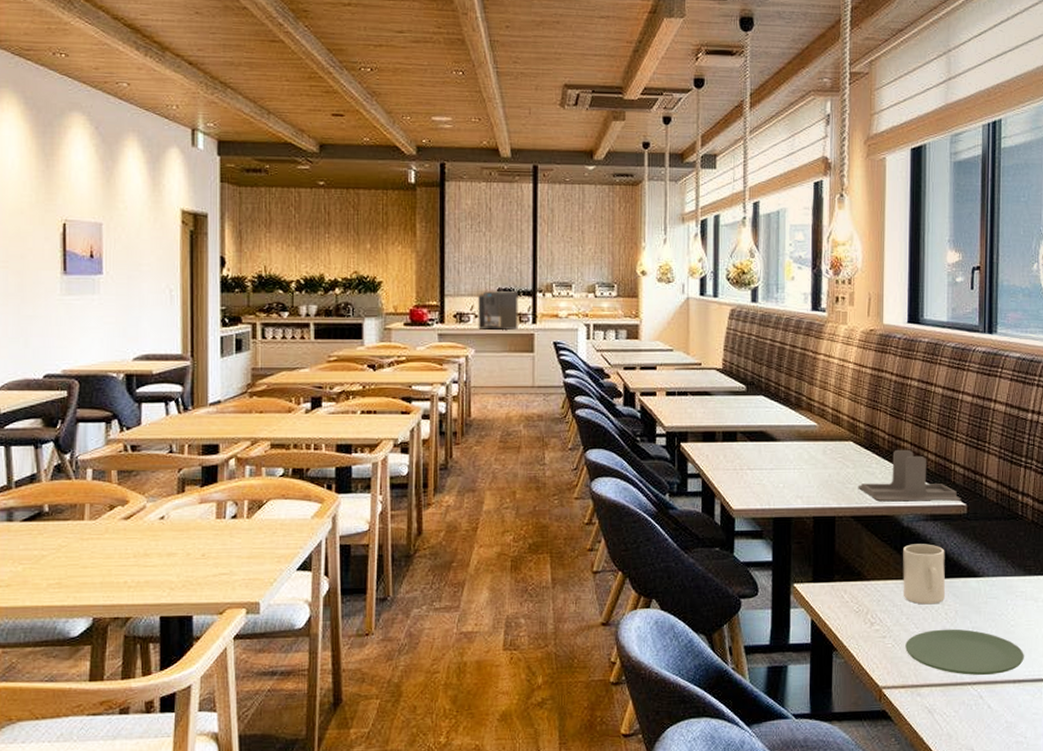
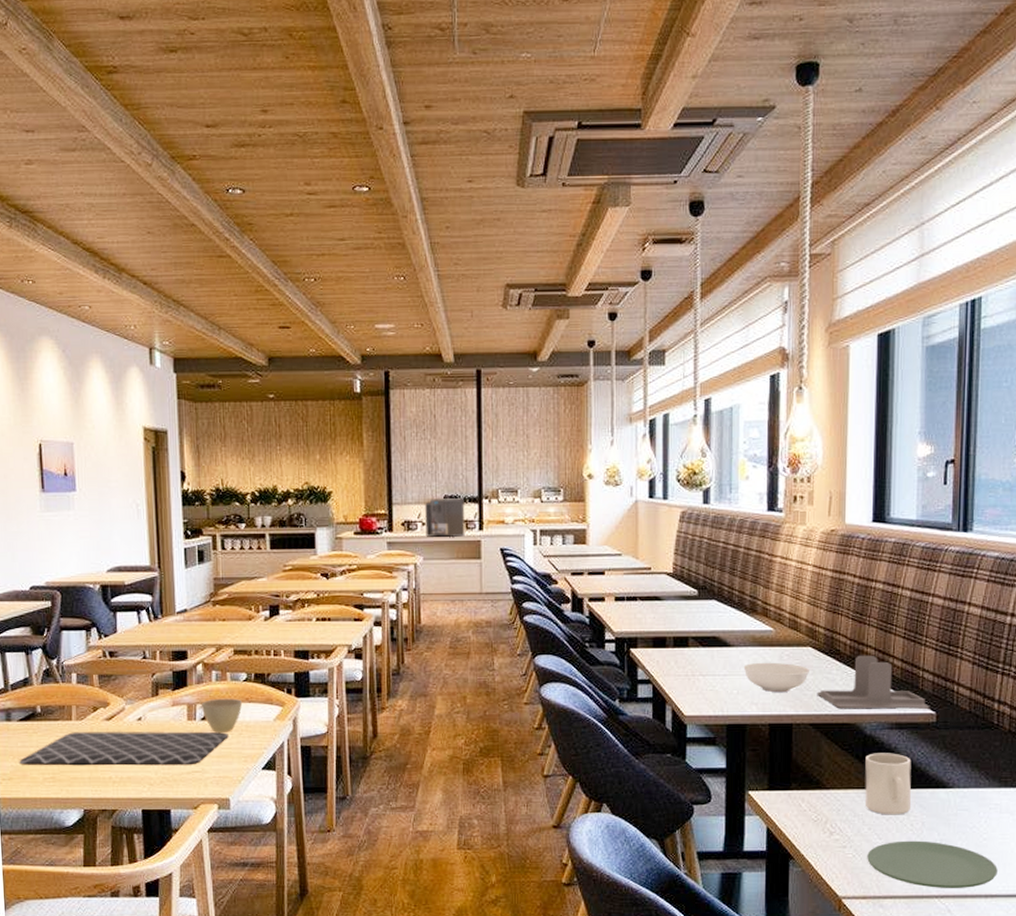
placemat: none [20,530,261,570] -> present [19,731,229,766]
cup: none [233,495,278,531] -> present [202,698,243,732]
bowl: none [789,456,851,486] -> present [743,662,809,693]

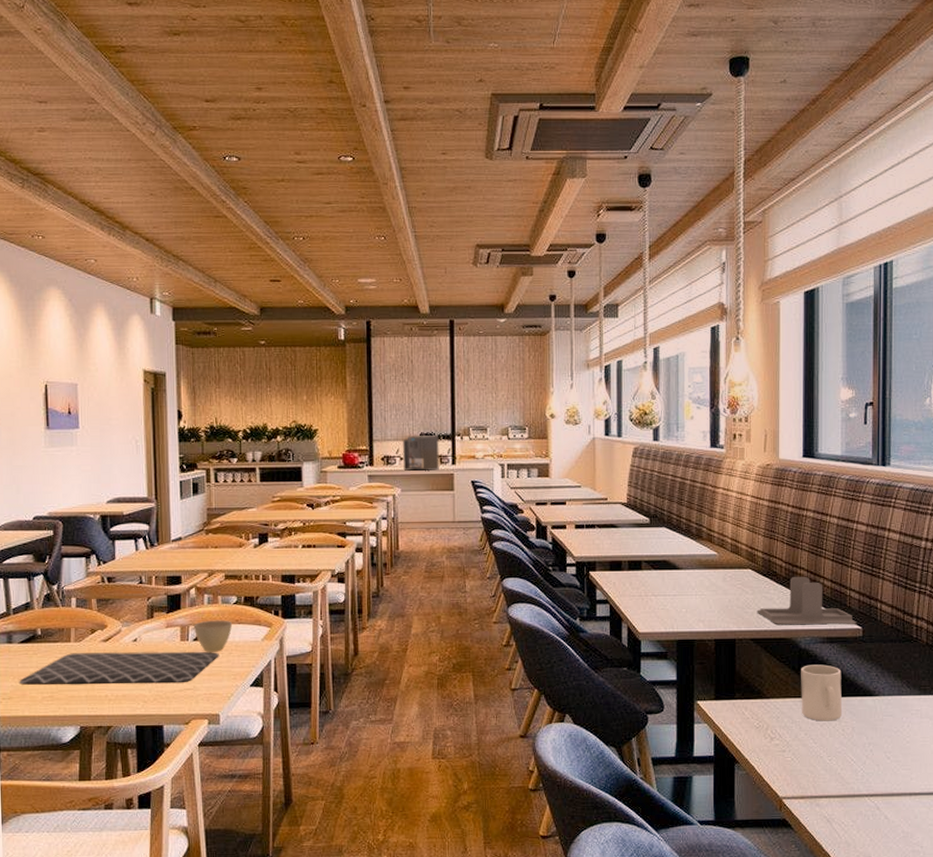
bowl: present [743,662,809,693] -> none [691,583,750,611]
plate: present [867,840,998,888] -> none [804,744,920,788]

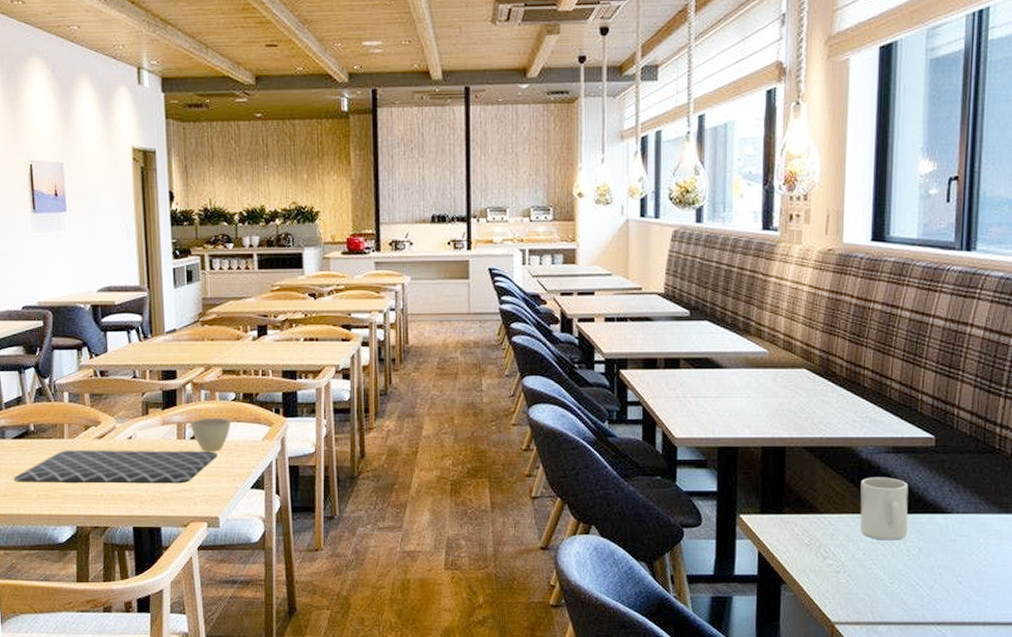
coffee machine: present [403,435,439,472] -> none [413,218,453,258]
napkin holder: present [757,577,857,625] -> none [811,378,929,433]

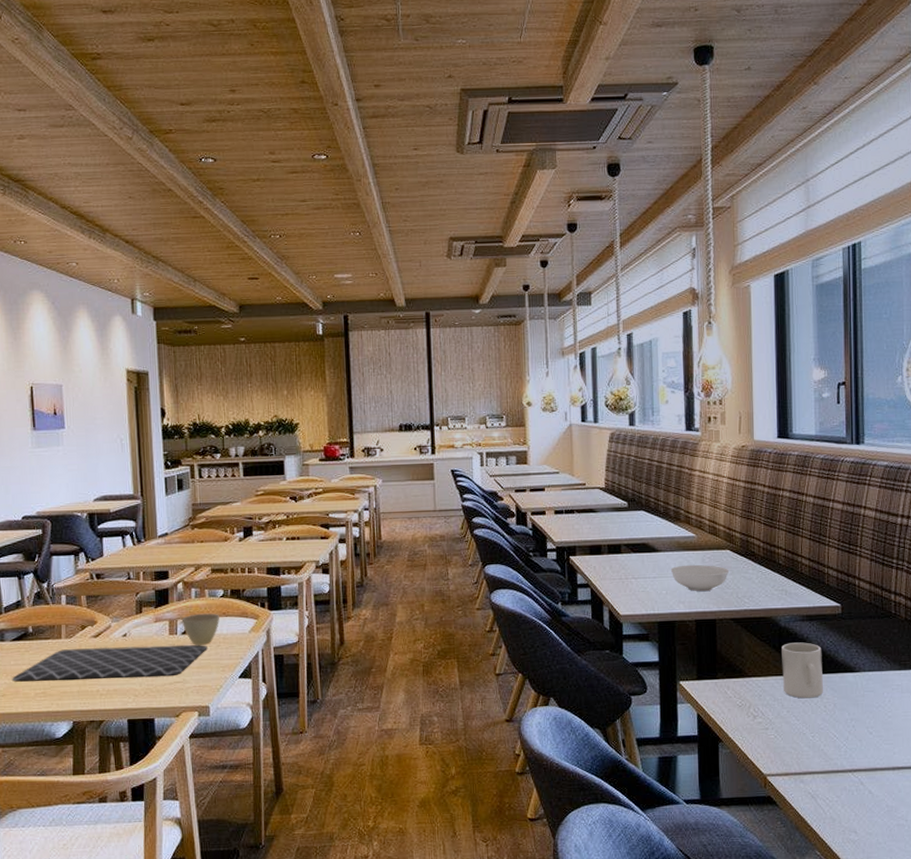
bowl: none [736,384,804,416] -> present [670,564,729,592]

